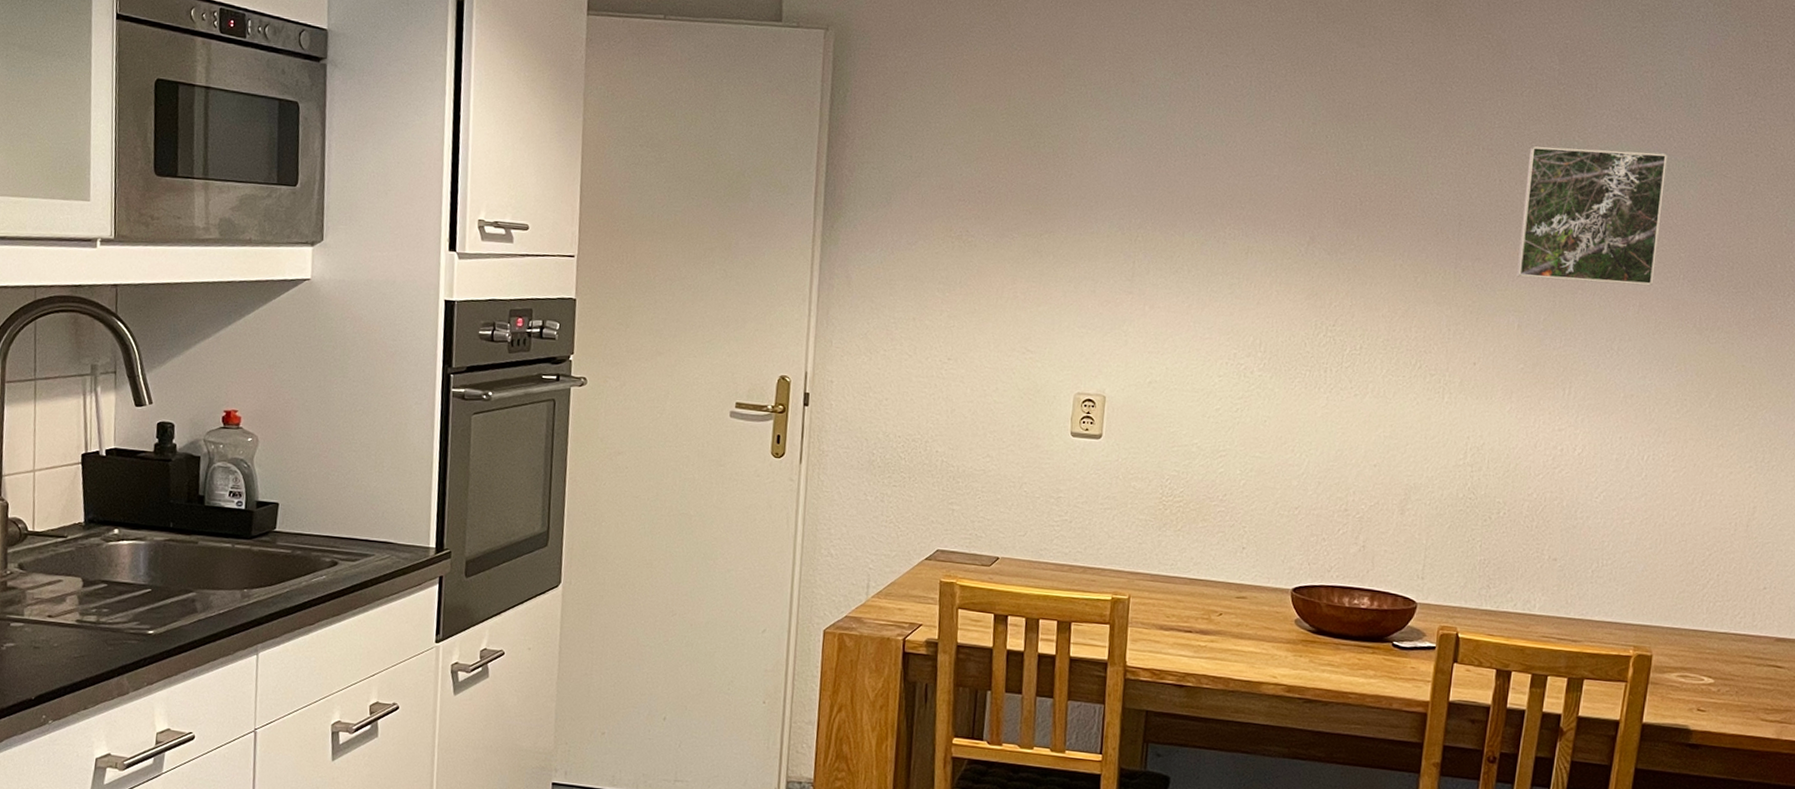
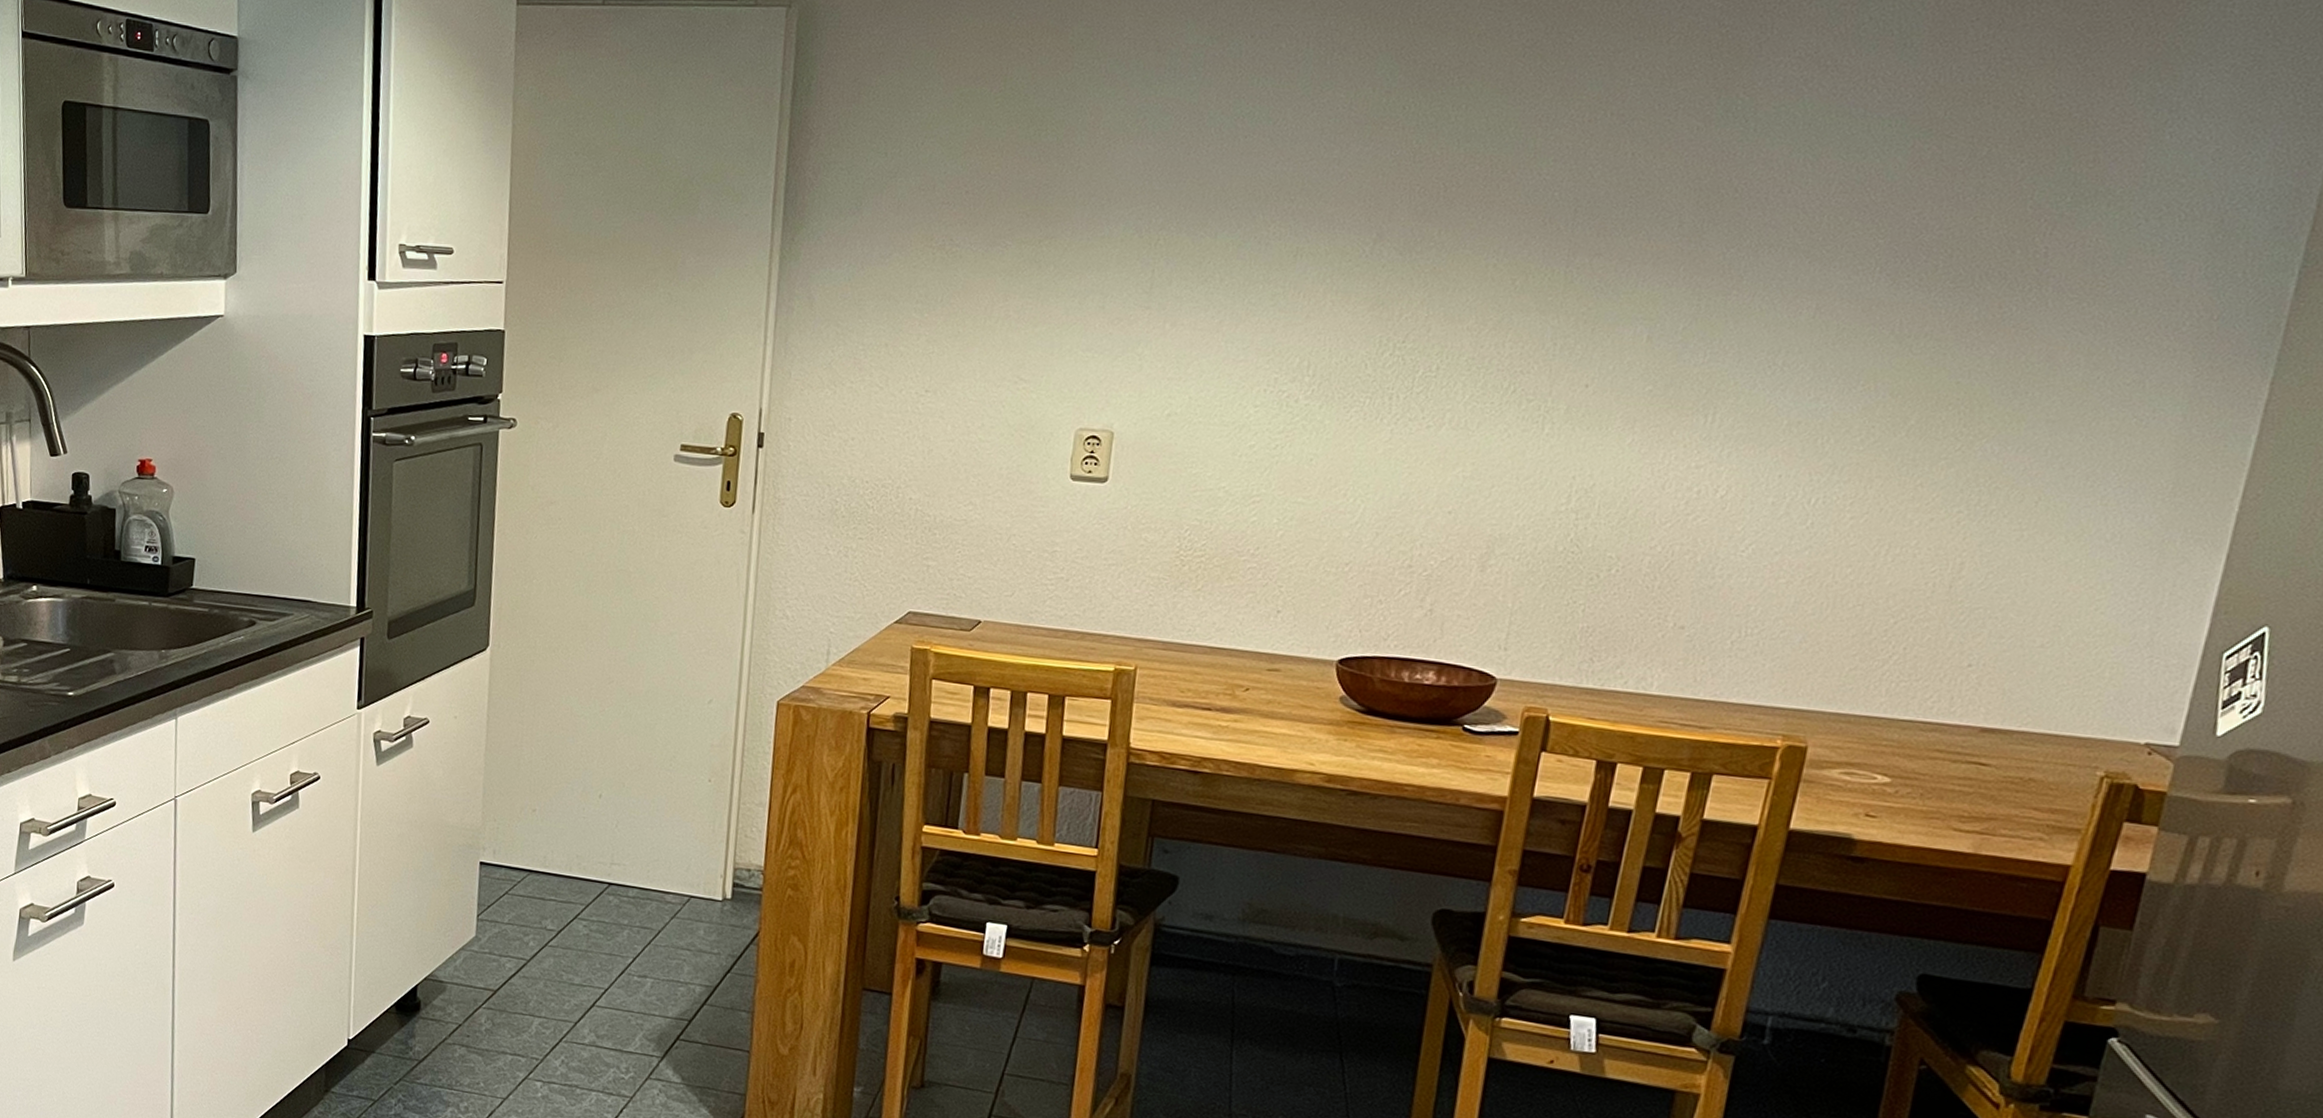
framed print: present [1516,146,1668,286] -> none [1649,108,1868,283]

